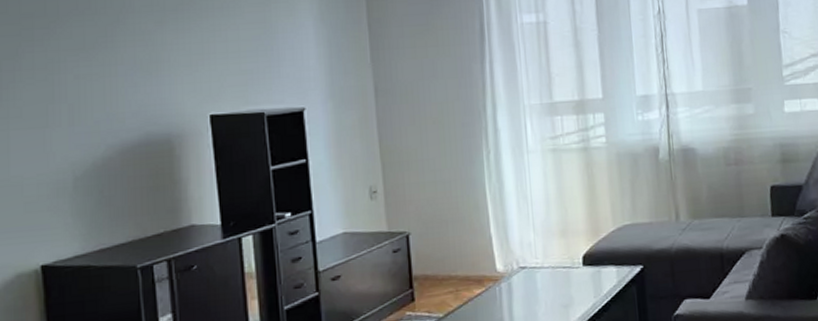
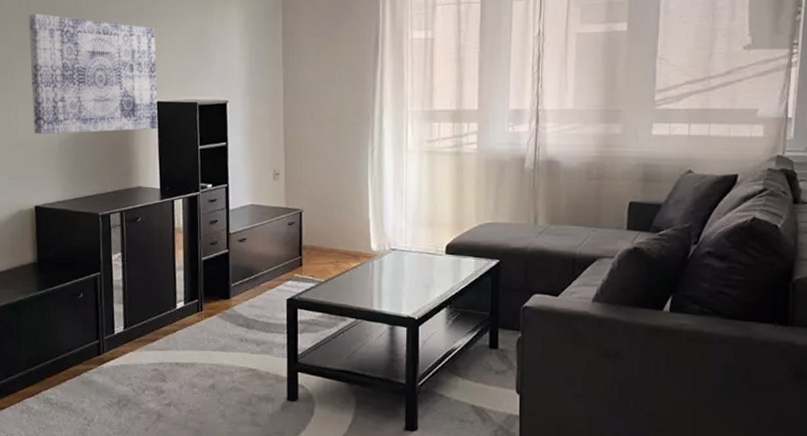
wall art: none [19,12,214,169] -> present [28,14,158,134]

